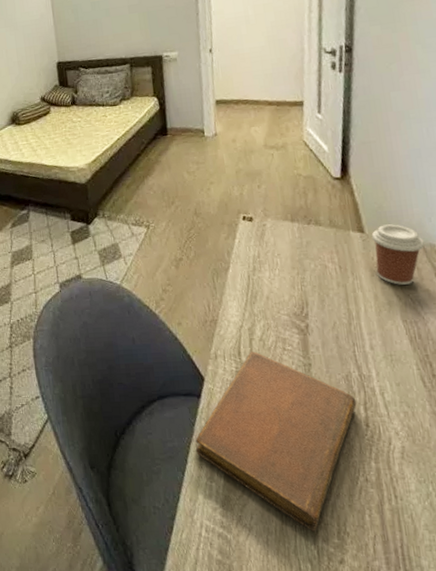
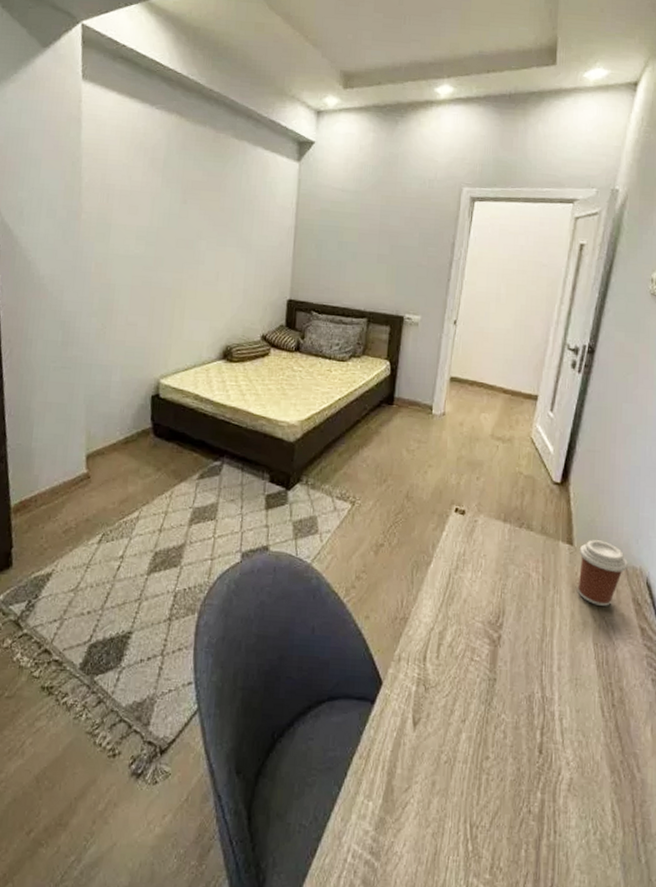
notebook: present [195,351,357,532] -> none [358,658,534,865]

